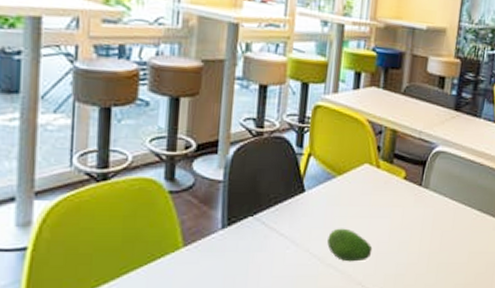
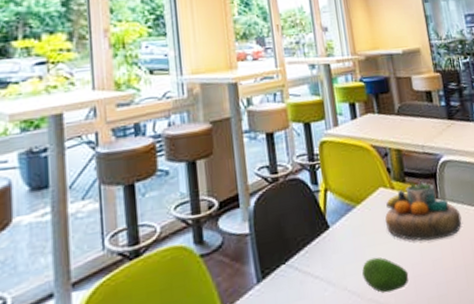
decorative bowl: none [362,165,440,225] -> present [385,182,462,241]

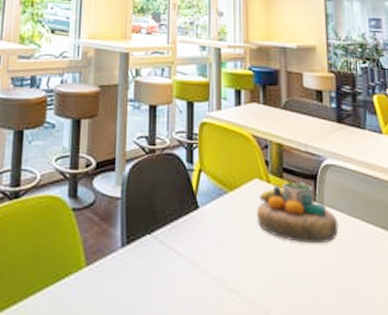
fruit: present [362,257,409,293] -> none [226,247,274,286]

